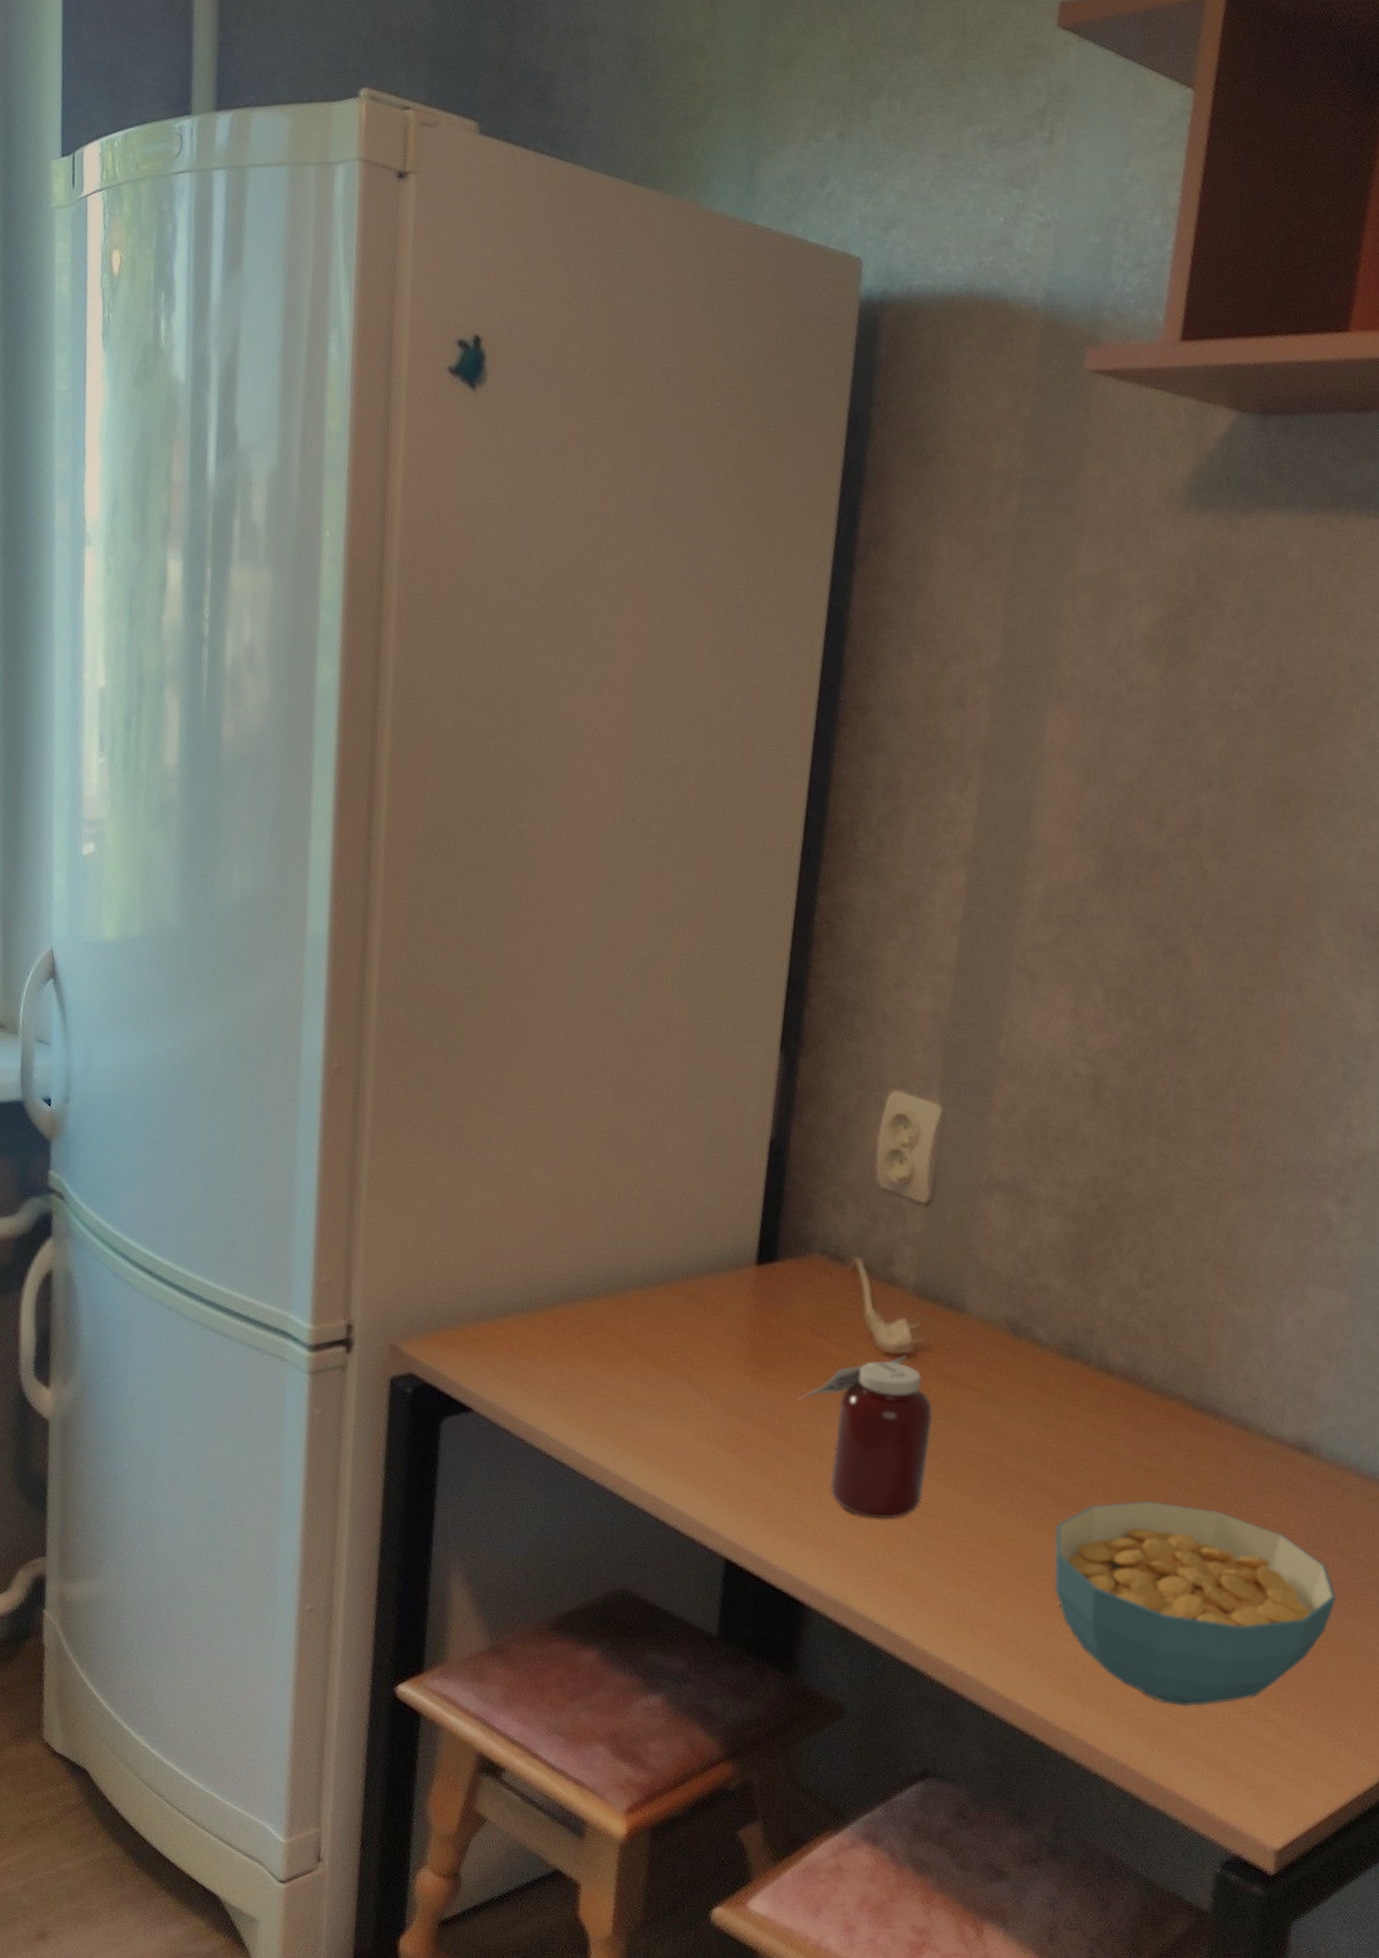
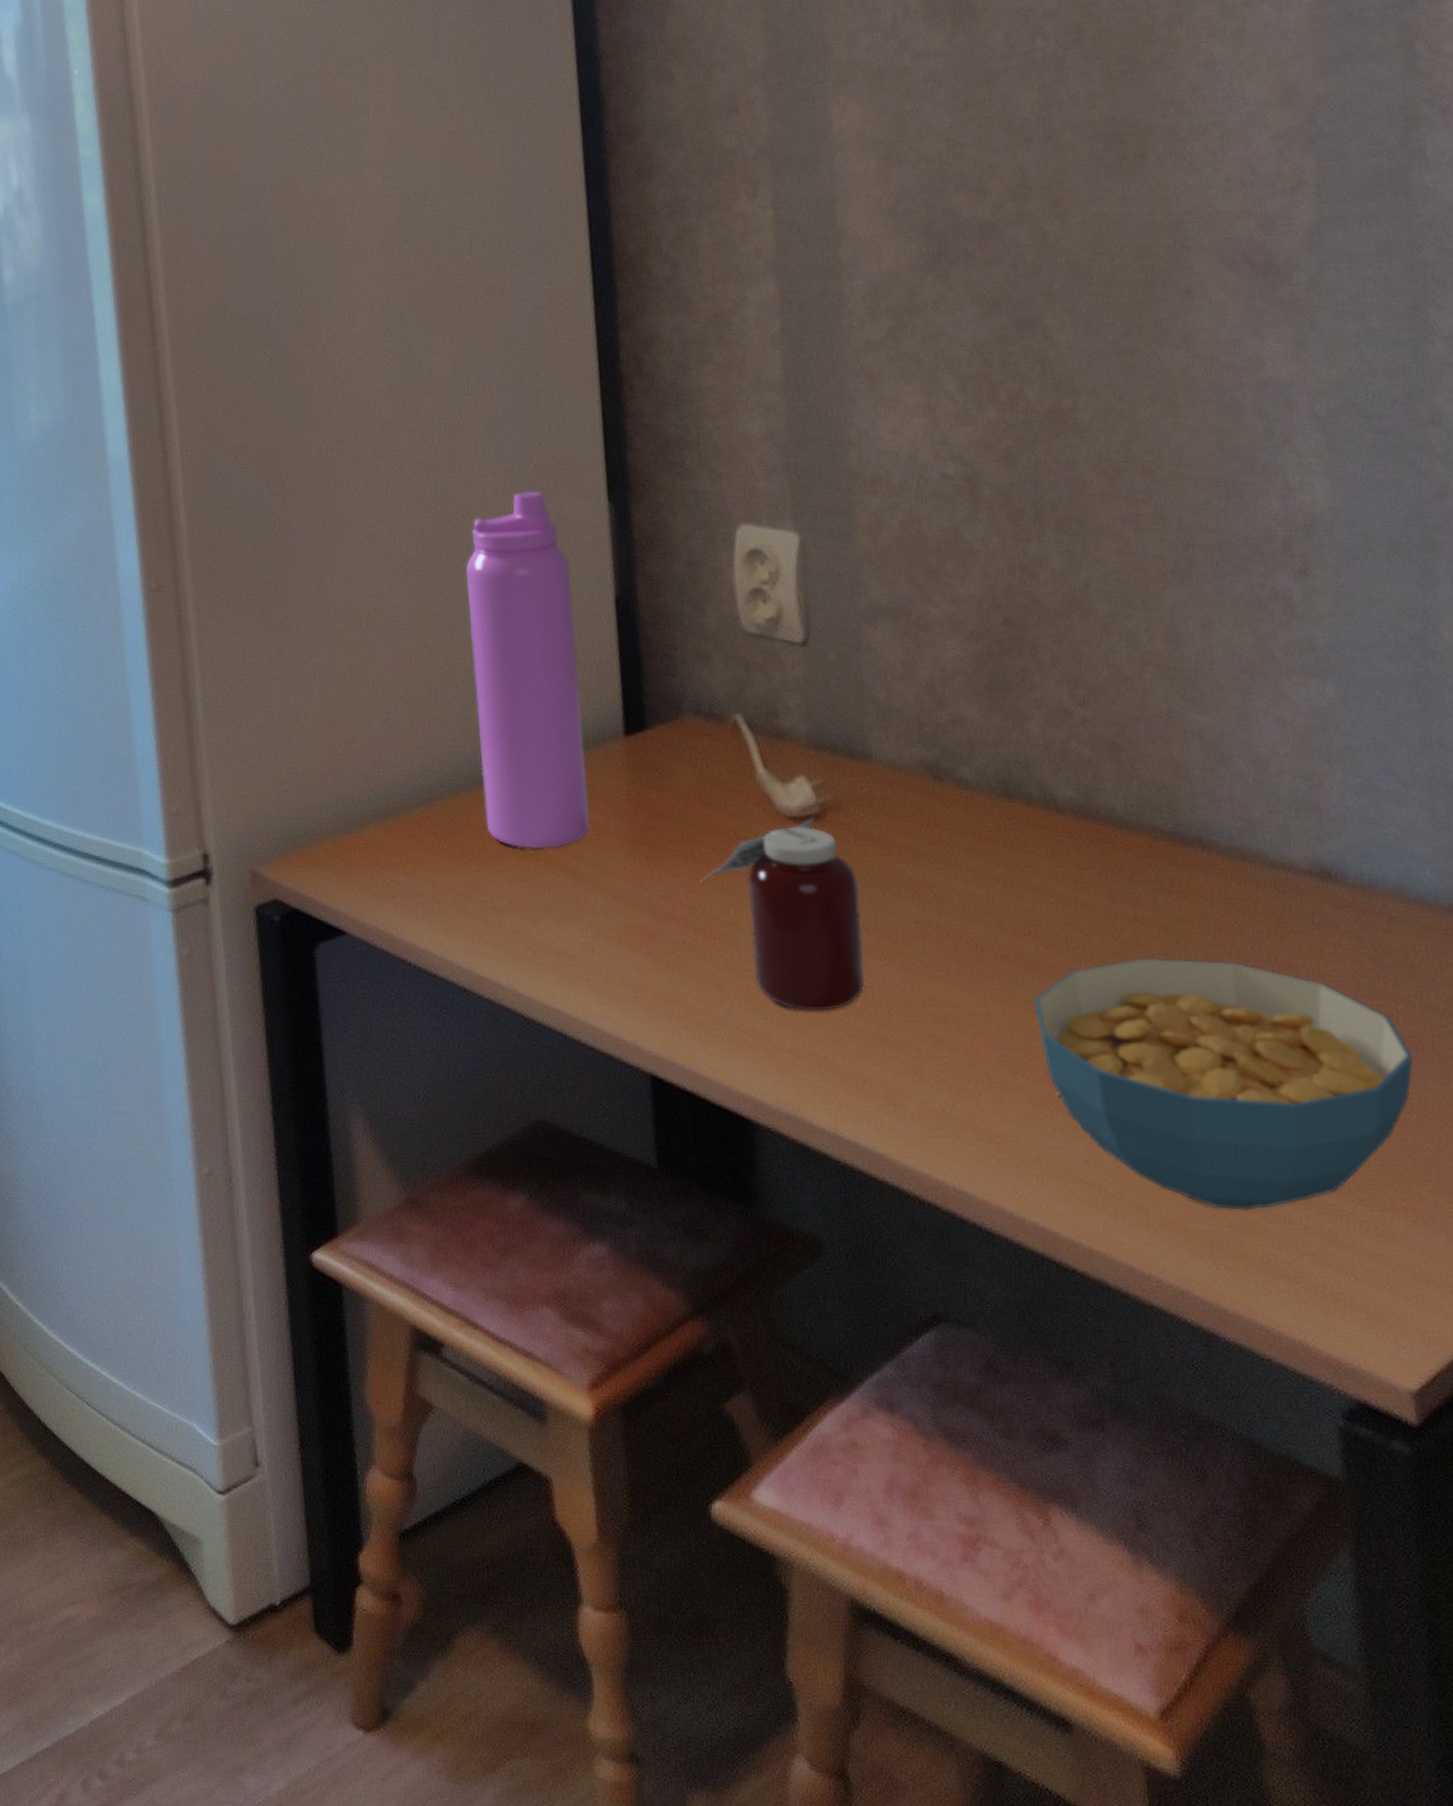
water bottle: none [617,1029,735,1356] -> present [465,490,591,849]

